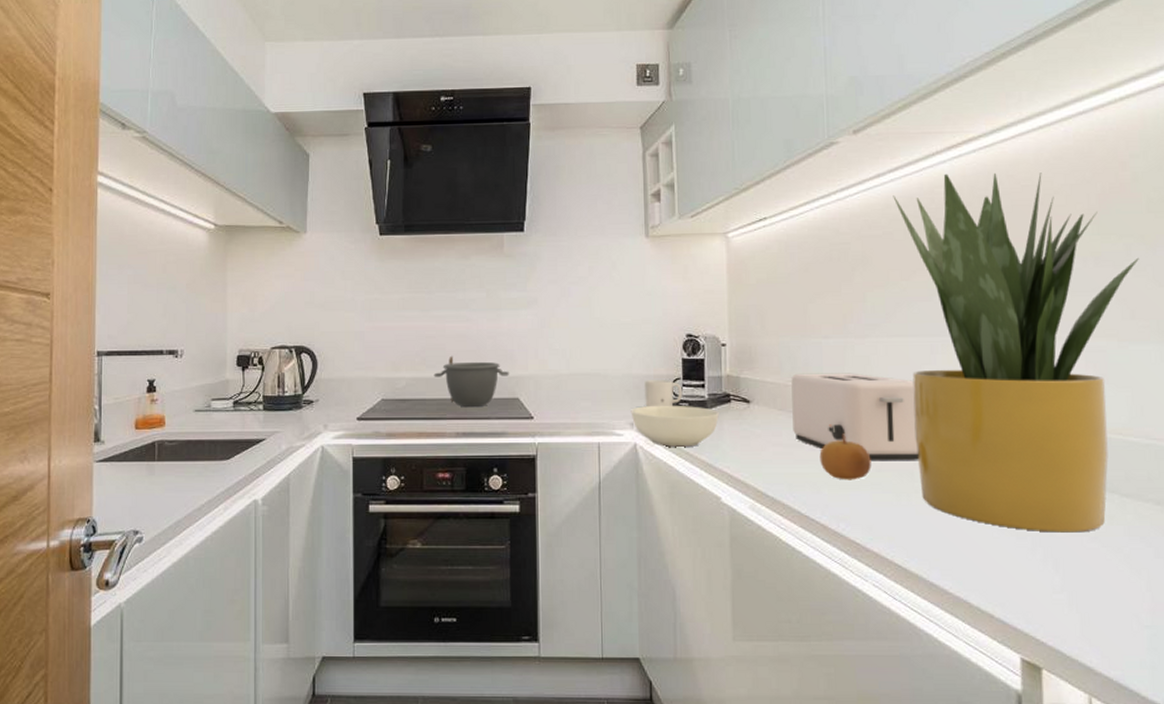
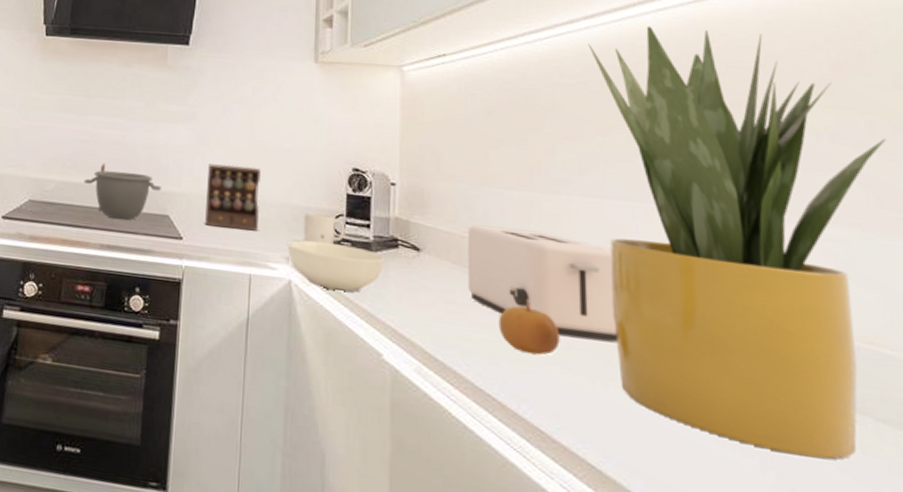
spice rack: none [552,343,604,403] -> present [205,164,262,231]

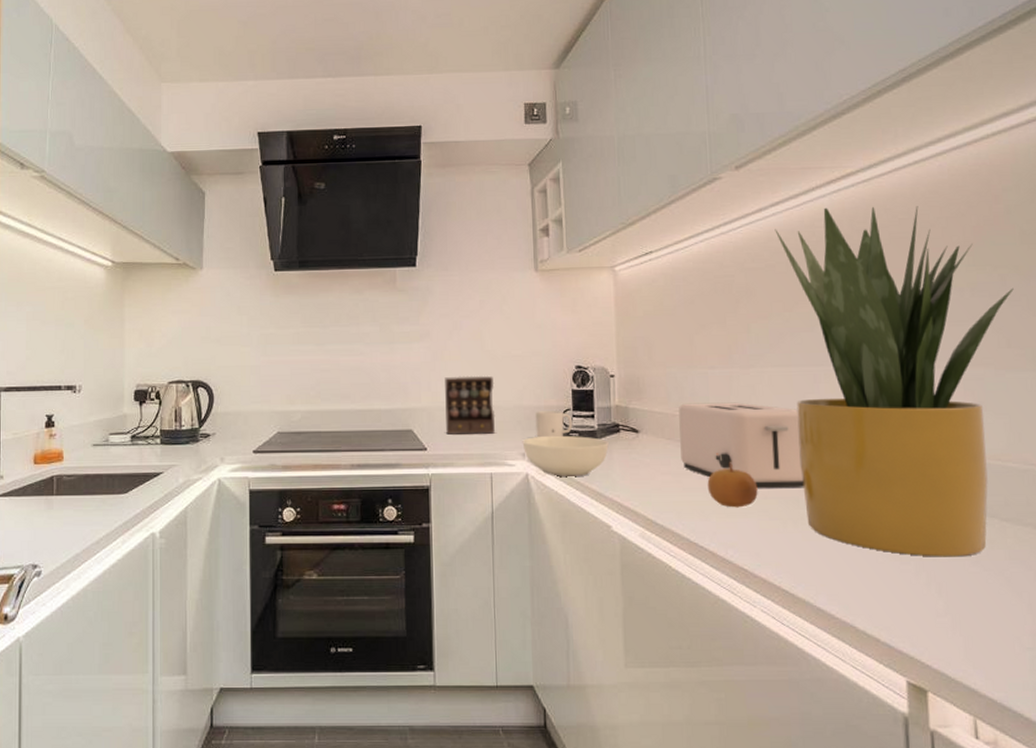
cooking pot: present [84,163,162,220] -> none [328,388,404,440]

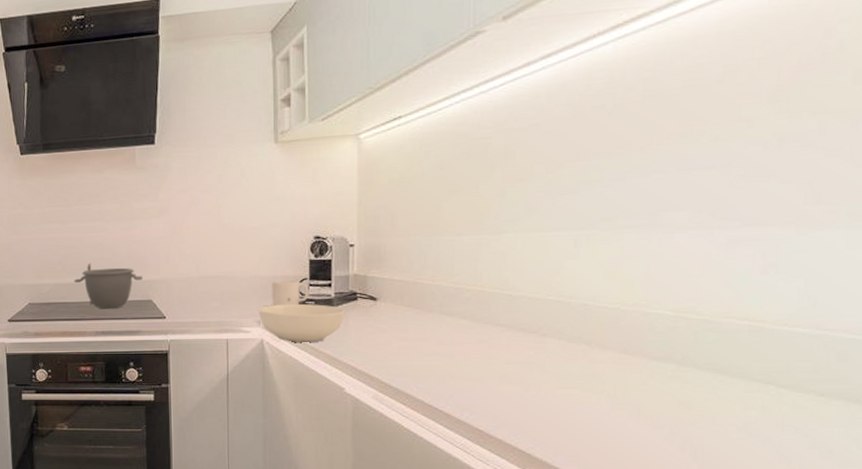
cooking pot: none [328,388,404,440] -> present [74,263,144,309]
spice rack: present [445,375,496,435] -> none [183,247,232,304]
toaster: present [678,402,804,488] -> none [420,269,553,353]
fruit: present [707,461,758,508] -> none [446,327,500,372]
planter: present [775,206,1014,557] -> none [543,47,835,423]

